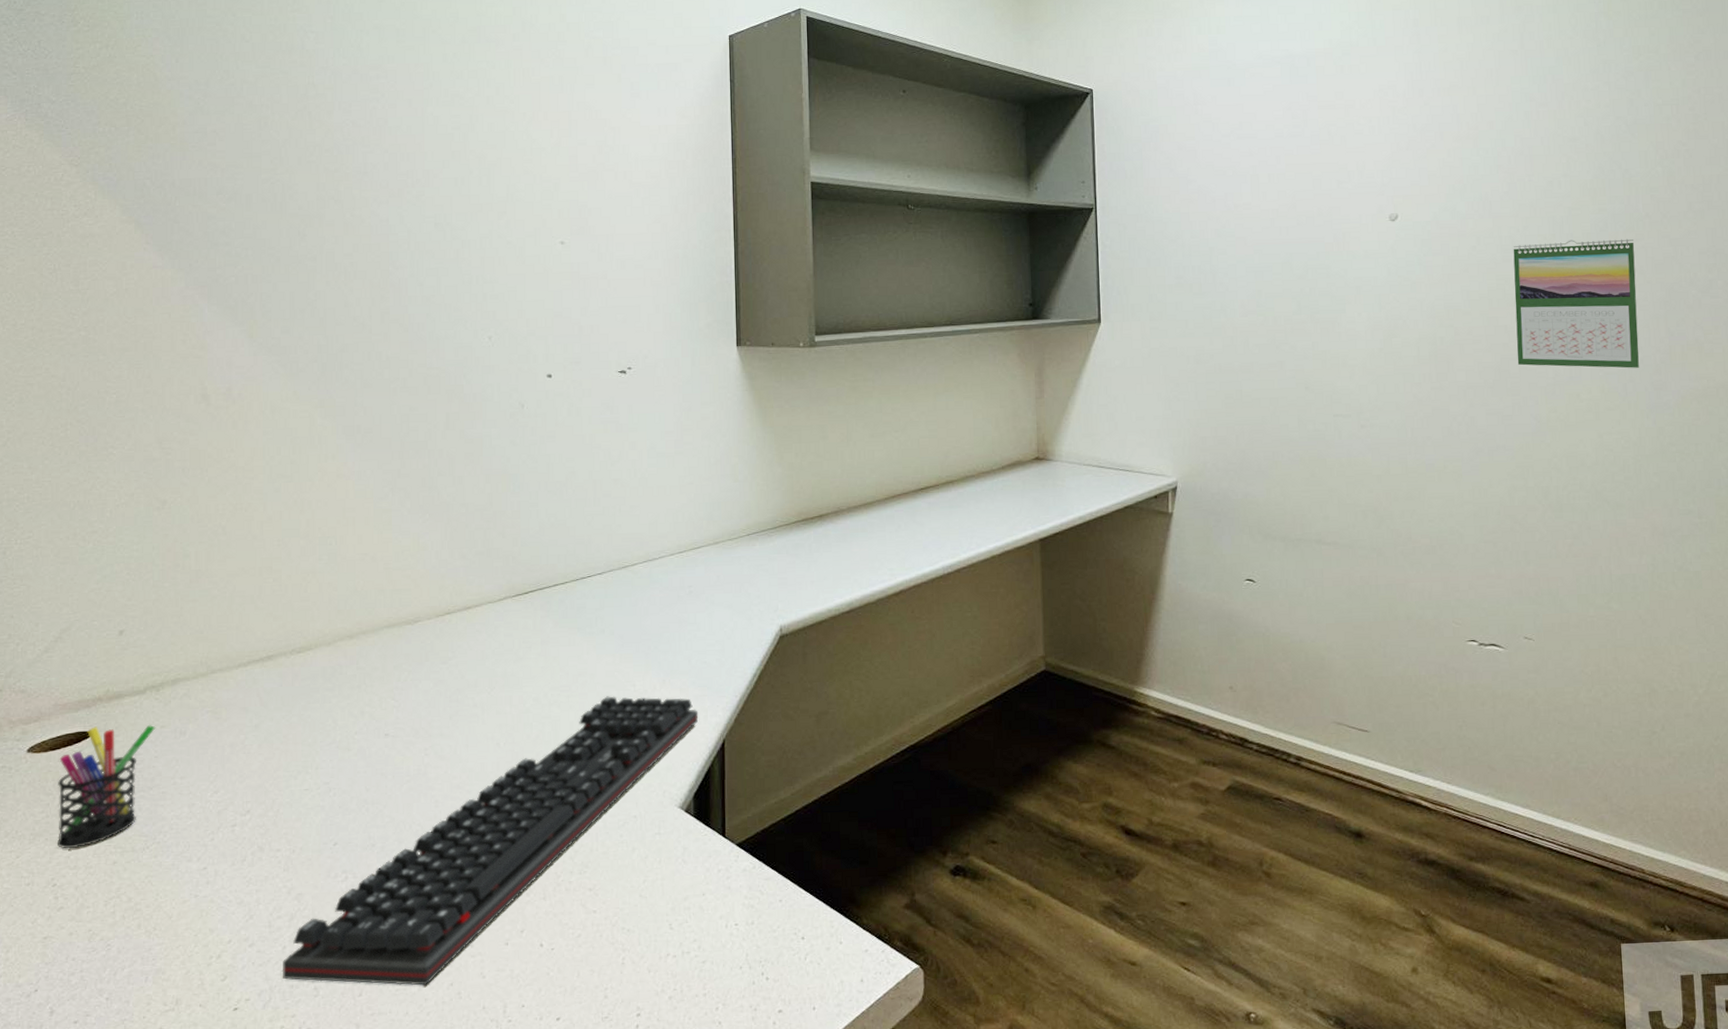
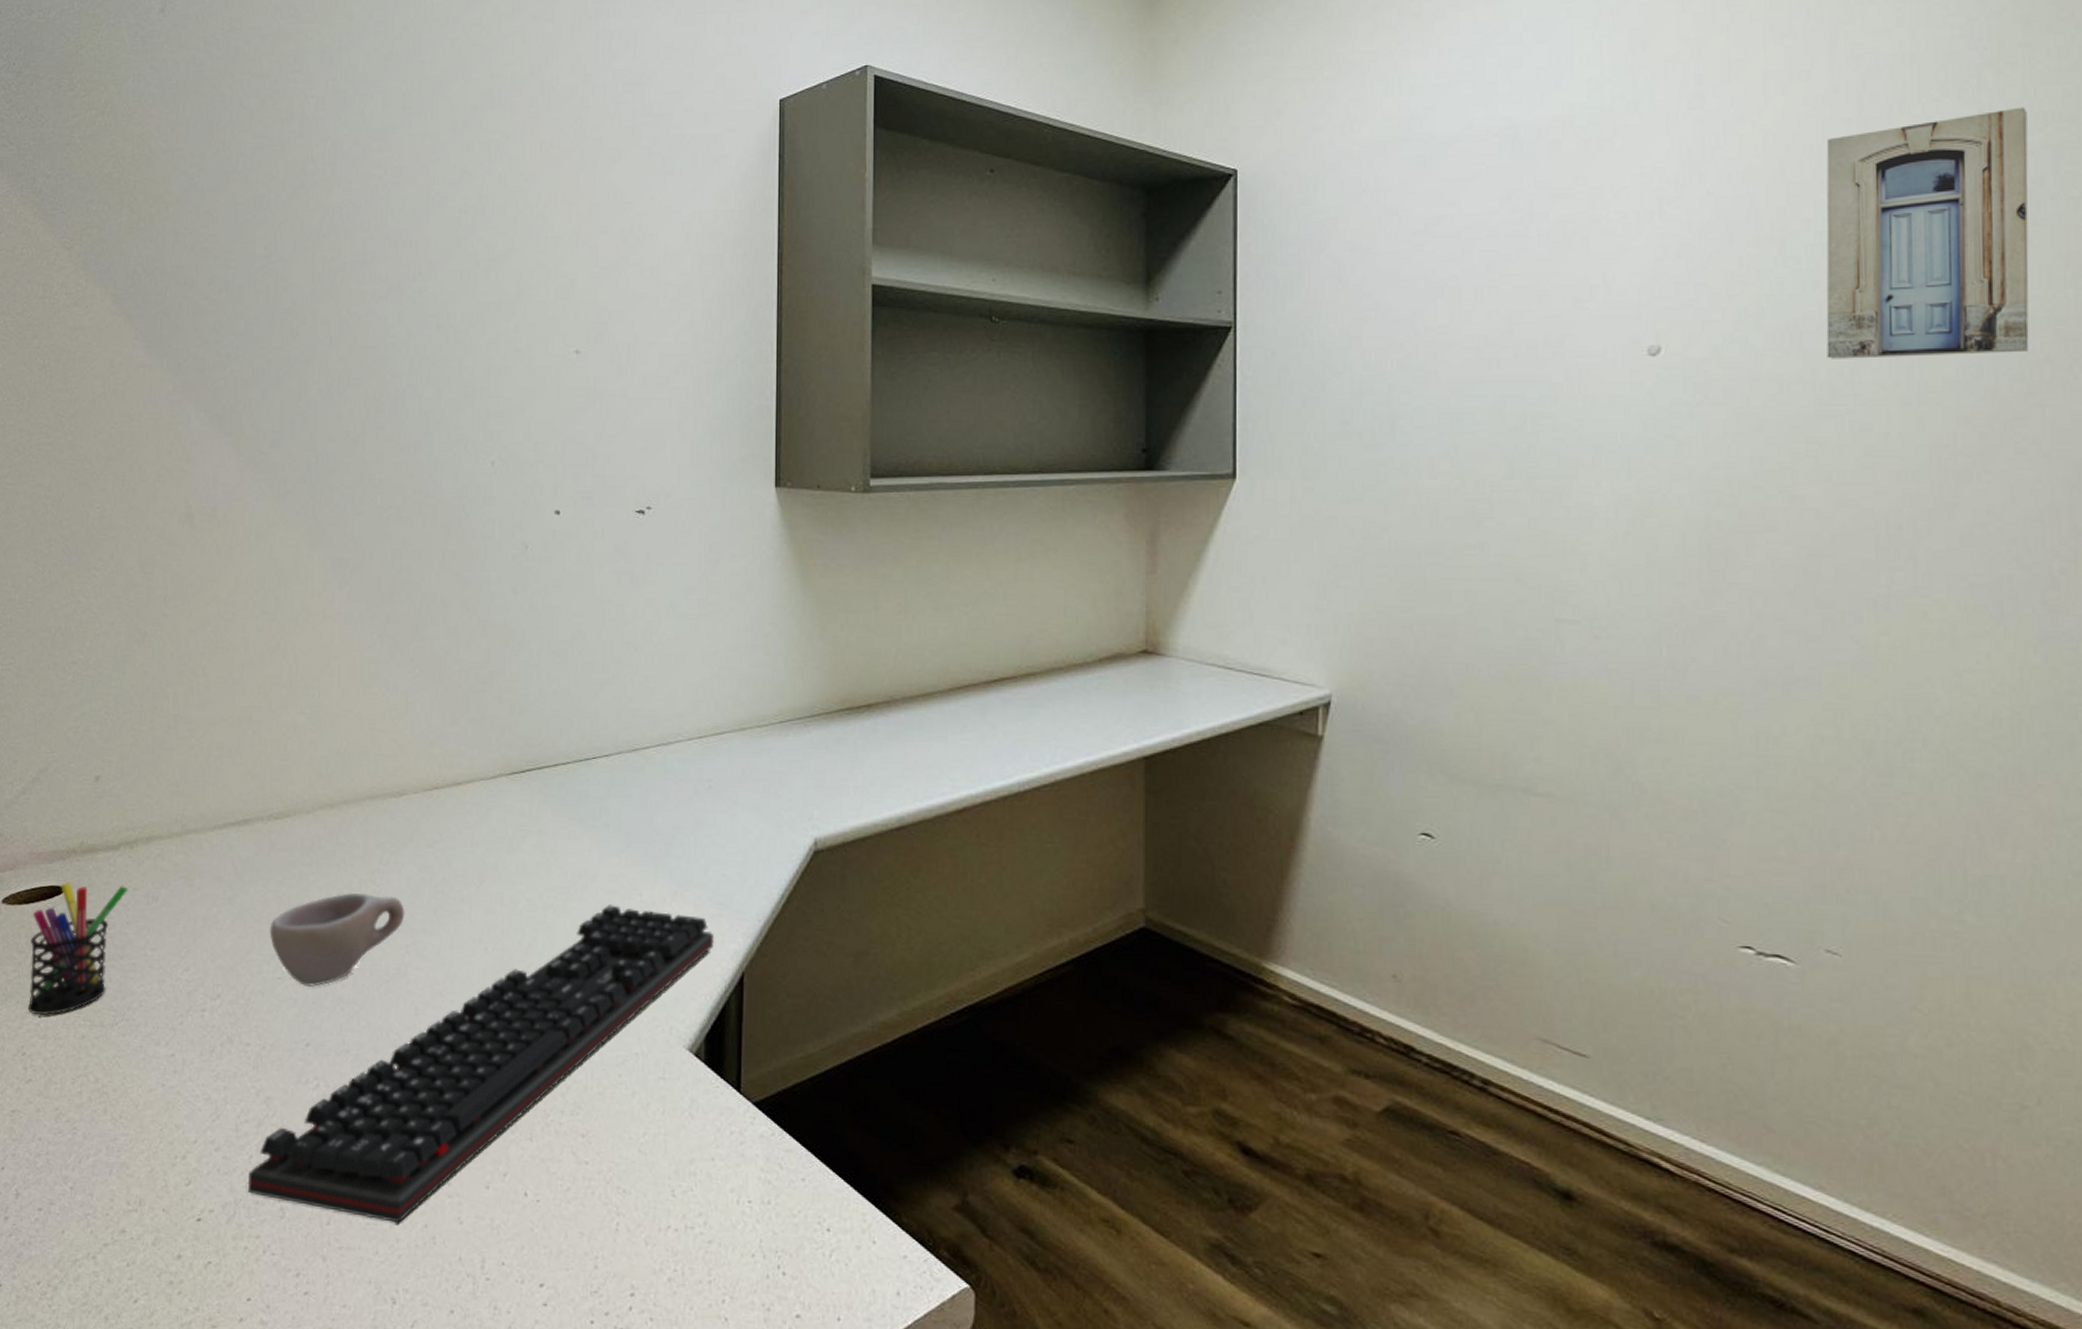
cup: none [296,708,423,794] -> present [269,892,405,987]
wall art: none [1501,42,1636,220] -> present [1826,107,2029,359]
calendar: present [1513,239,1640,368] -> none [1832,390,2026,579]

